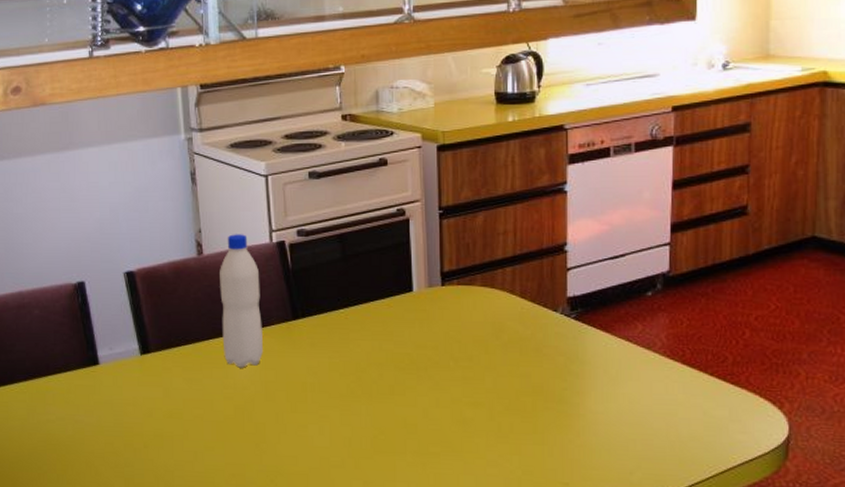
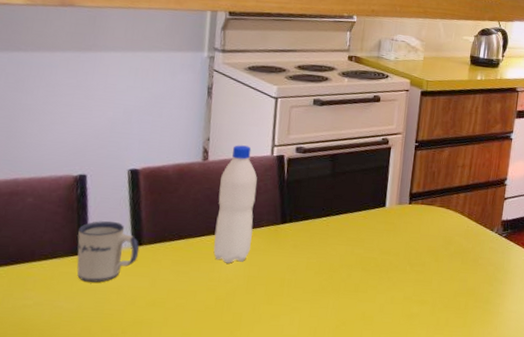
mug: none [86,328,148,395] -> present [77,220,139,283]

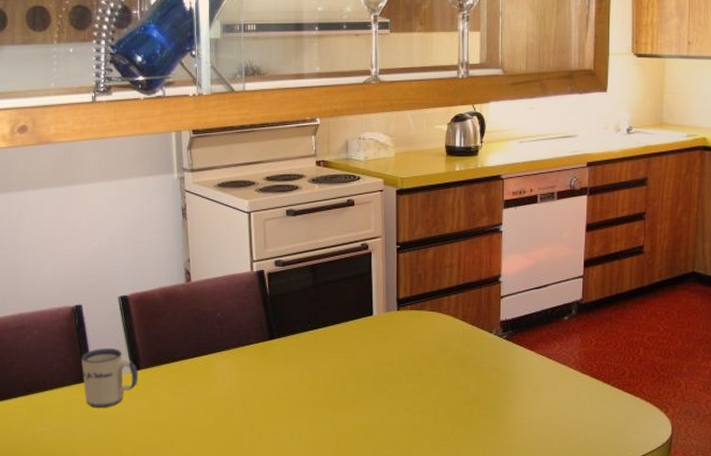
water bottle: present [213,145,257,264] -> none [205,264,242,383]

